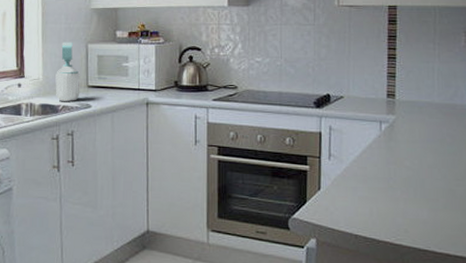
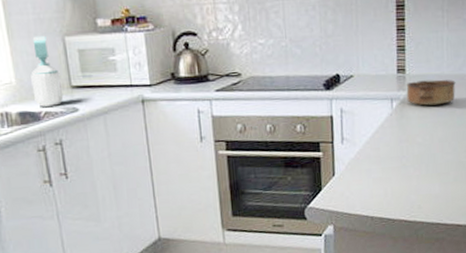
bowl: none [395,106,447,131] -> present [406,79,456,106]

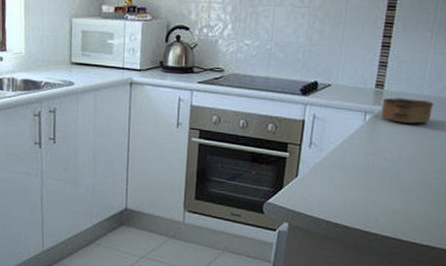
soap bottle: present [31,35,64,107] -> none [38,14,63,78]

